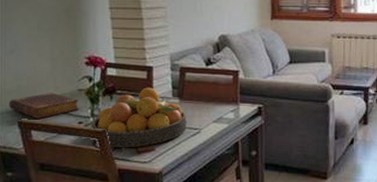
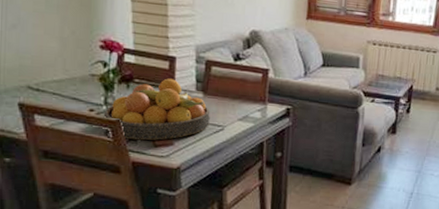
book: present [8,92,80,119] -> none [8,74,92,103]

